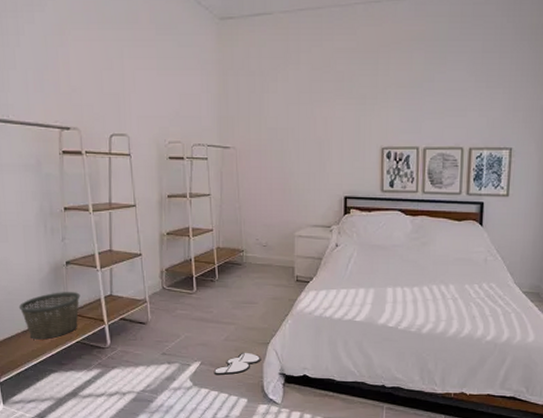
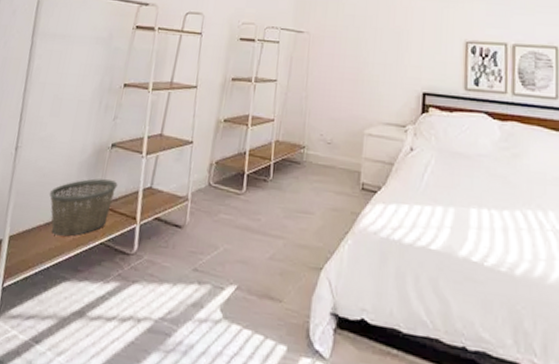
slippers: present [213,352,261,375] -> none [250,277,311,308]

